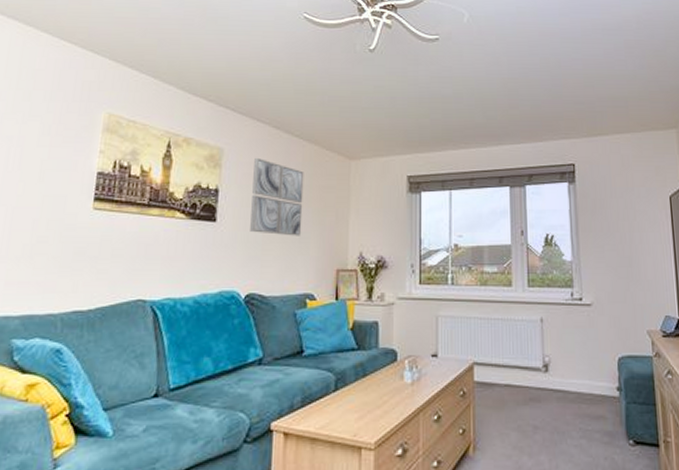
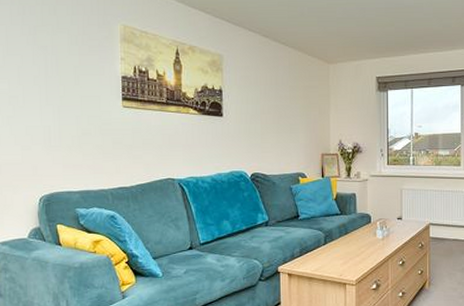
wall art: present [250,157,304,236] -> none [249,62,292,128]

